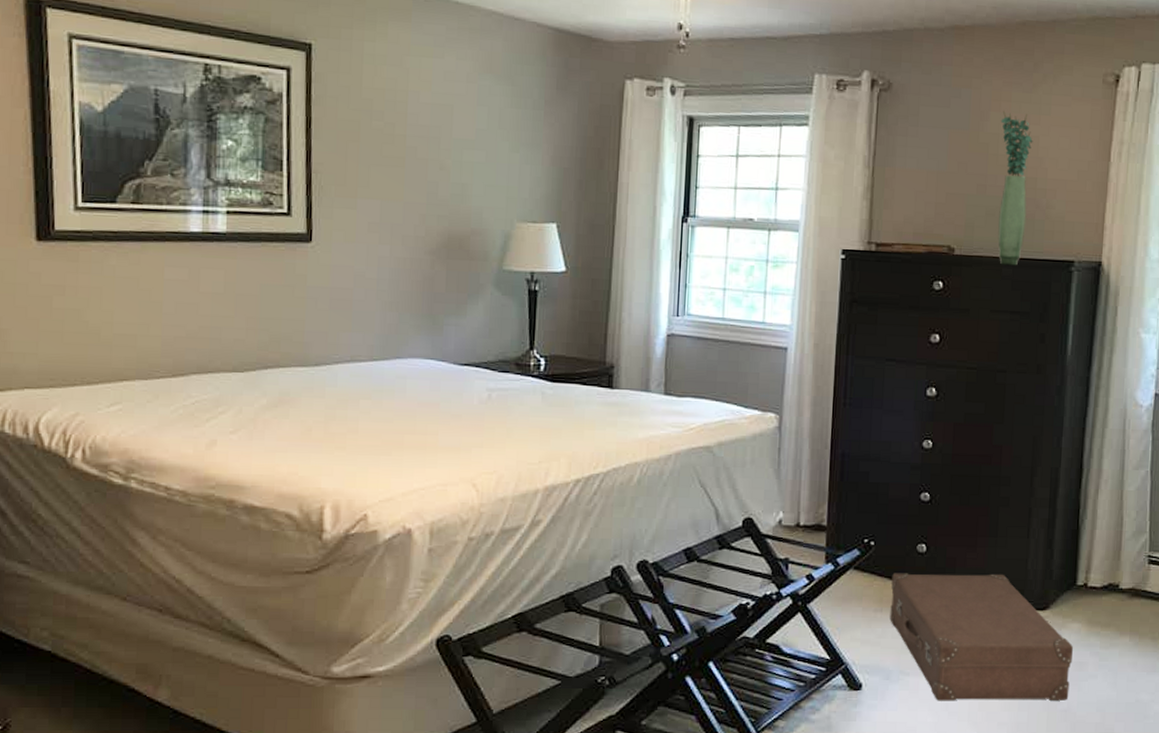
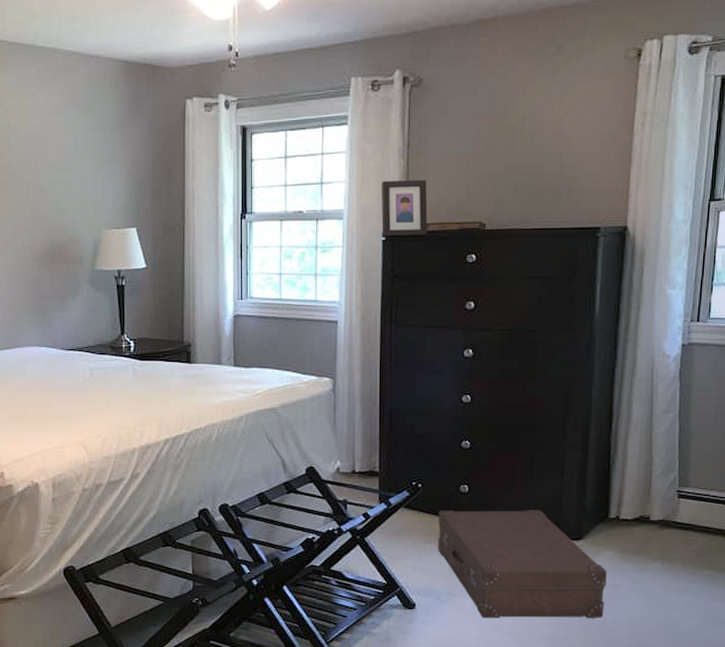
picture frame: none [841,191,893,258] -> present [381,179,428,238]
vase: present [997,111,1033,266] -> none [525,94,558,236]

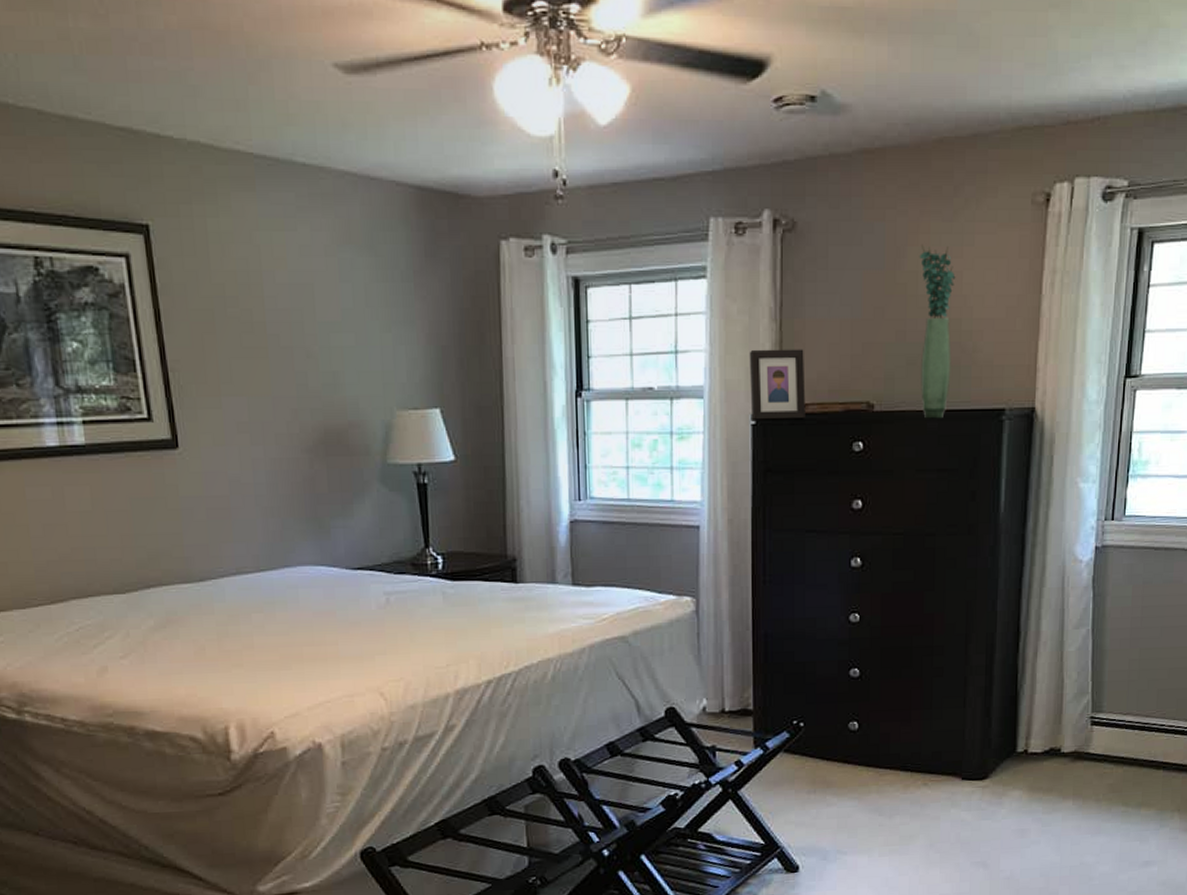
suitcase: present [438,509,607,618] -> none [824,746,1014,878]
vase: none [525,94,558,236] -> present [919,245,956,419]

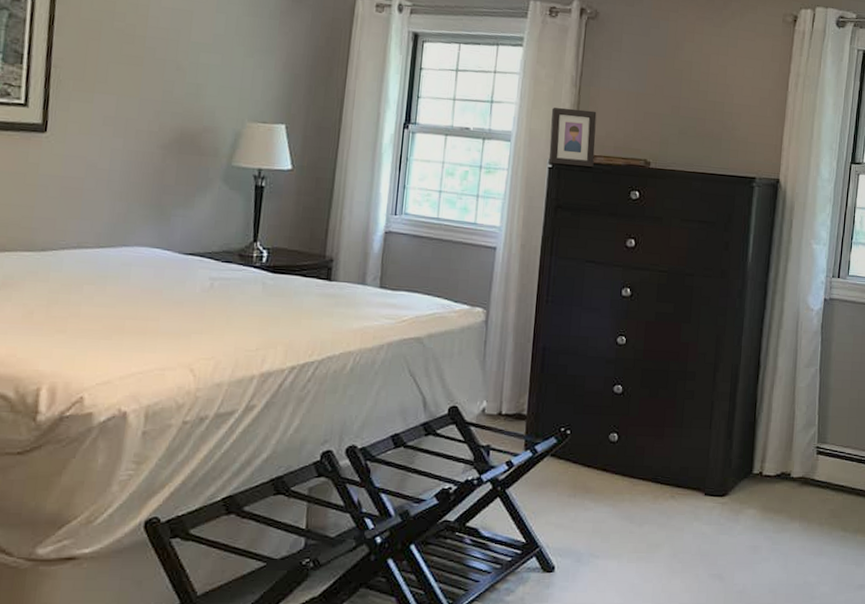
vase: present [919,245,956,419] -> none [689,42,722,180]

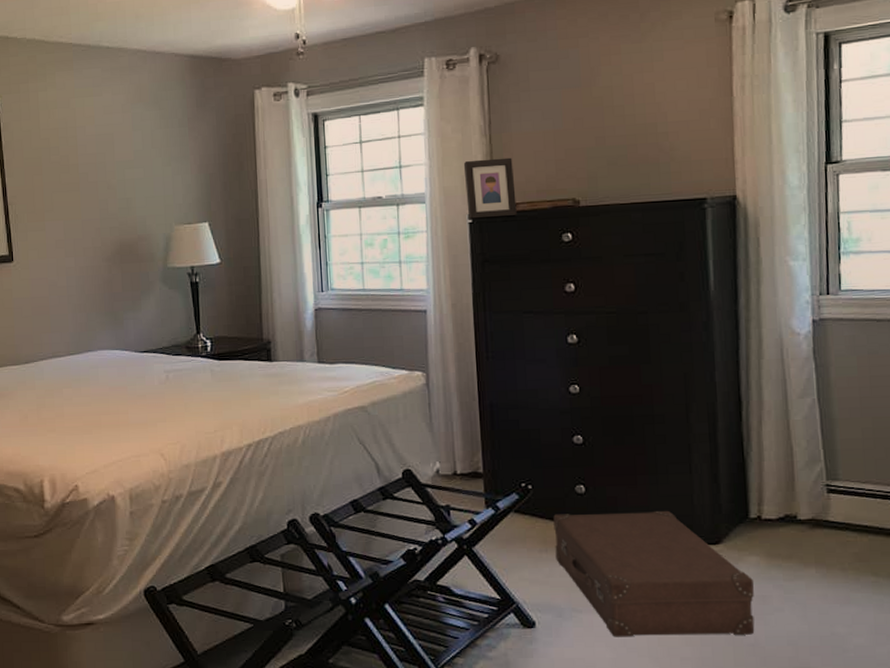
suitcase: none [582,460,749,583] -> present [553,510,755,637]

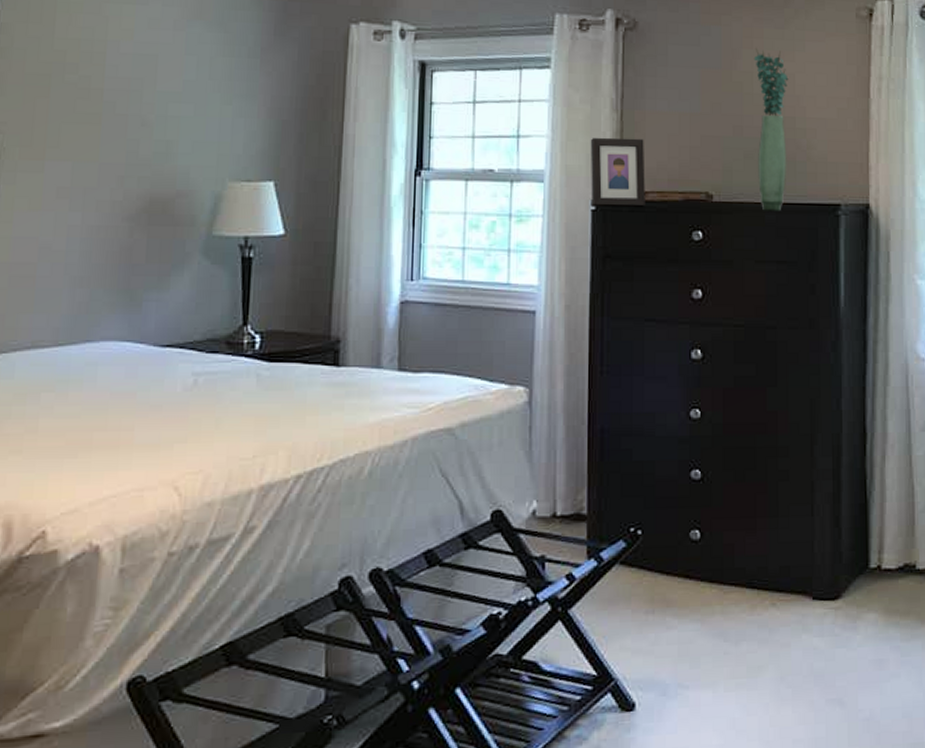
suitcase: present [553,510,755,637] -> none [663,560,871,718]
vase: none [612,63,651,211] -> present [753,48,789,211]

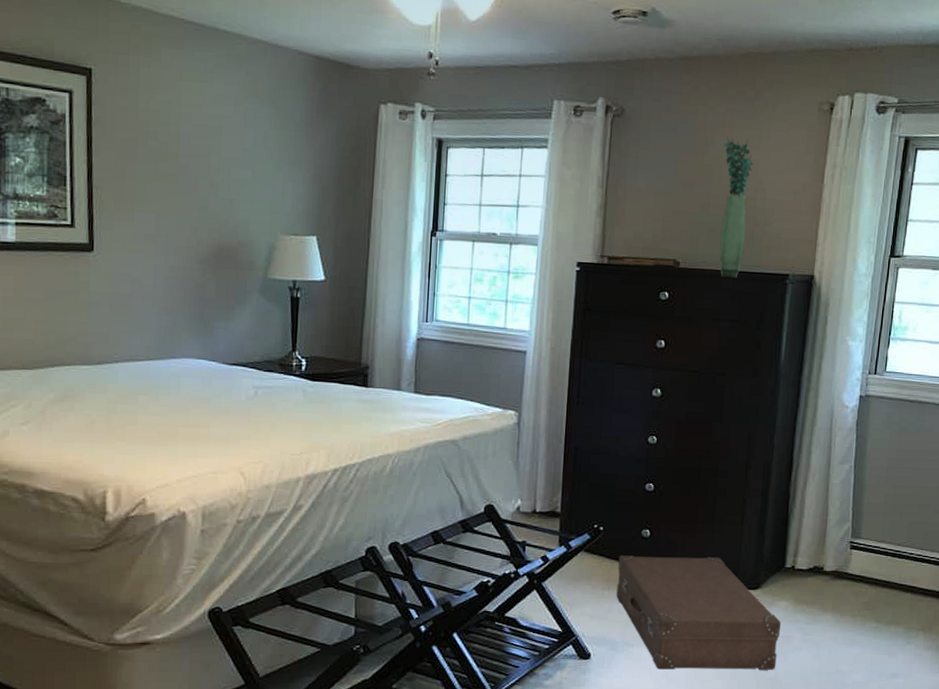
picture frame: present [590,137,645,208] -> none [576,209,624,271]
suitcase: none [663,560,871,718] -> present [616,555,781,670]

